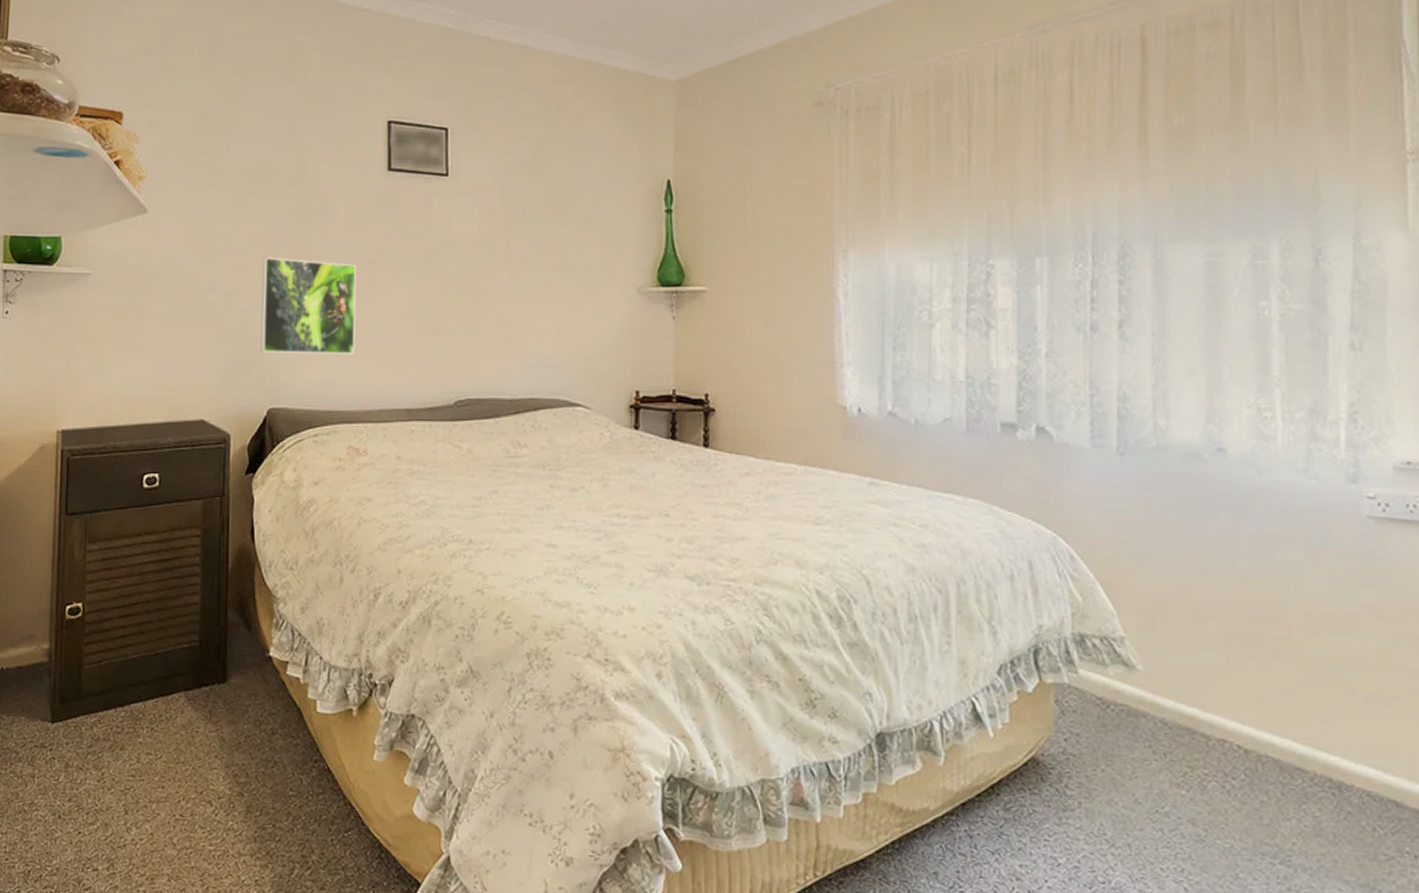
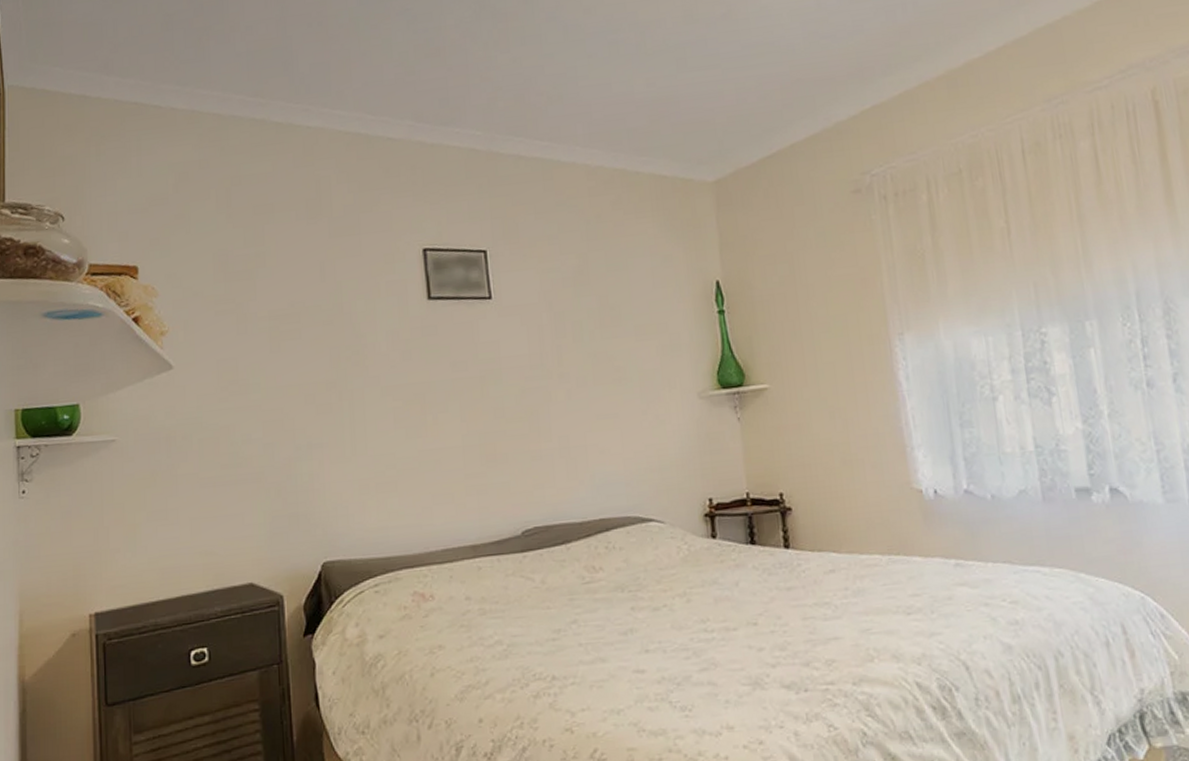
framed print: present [260,257,357,355] -> none [303,400,411,504]

